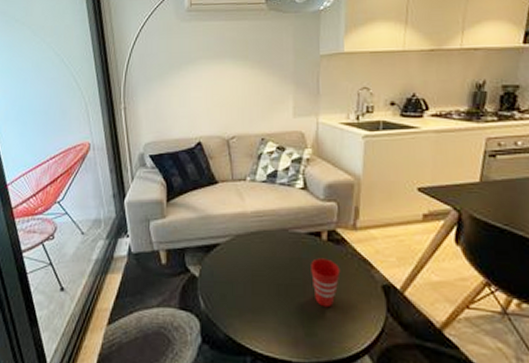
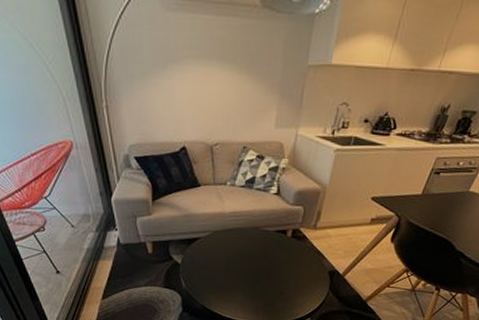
cup: present [310,258,341,308] -> none [275,250,299,287]

